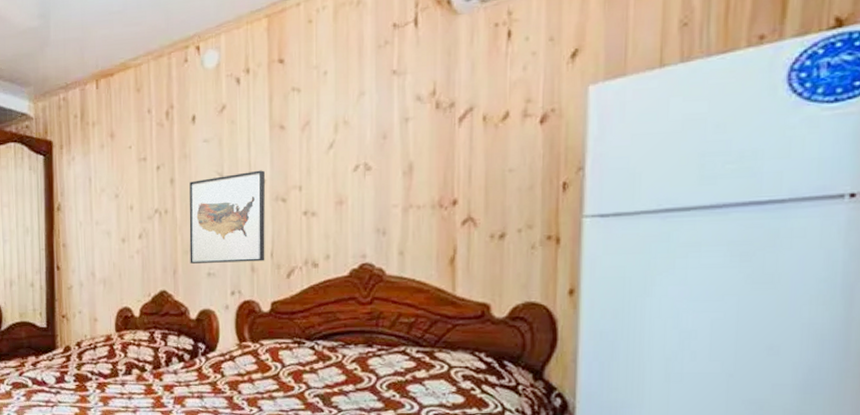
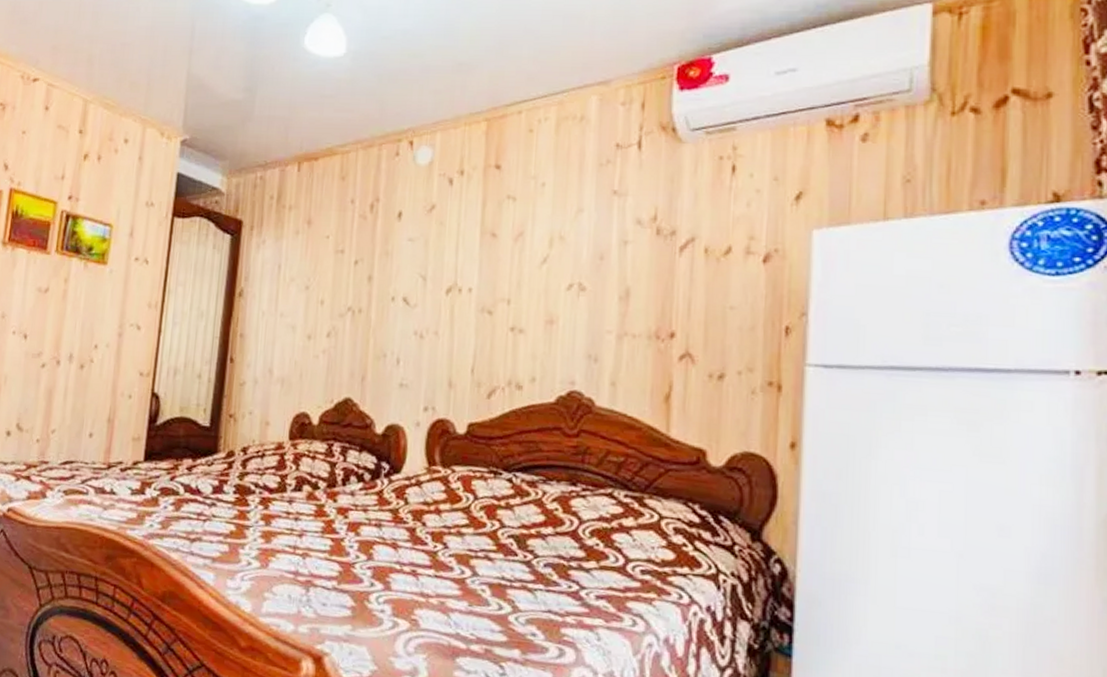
wall art: present [189,170,265,264] -> none [381,277,472,377]

